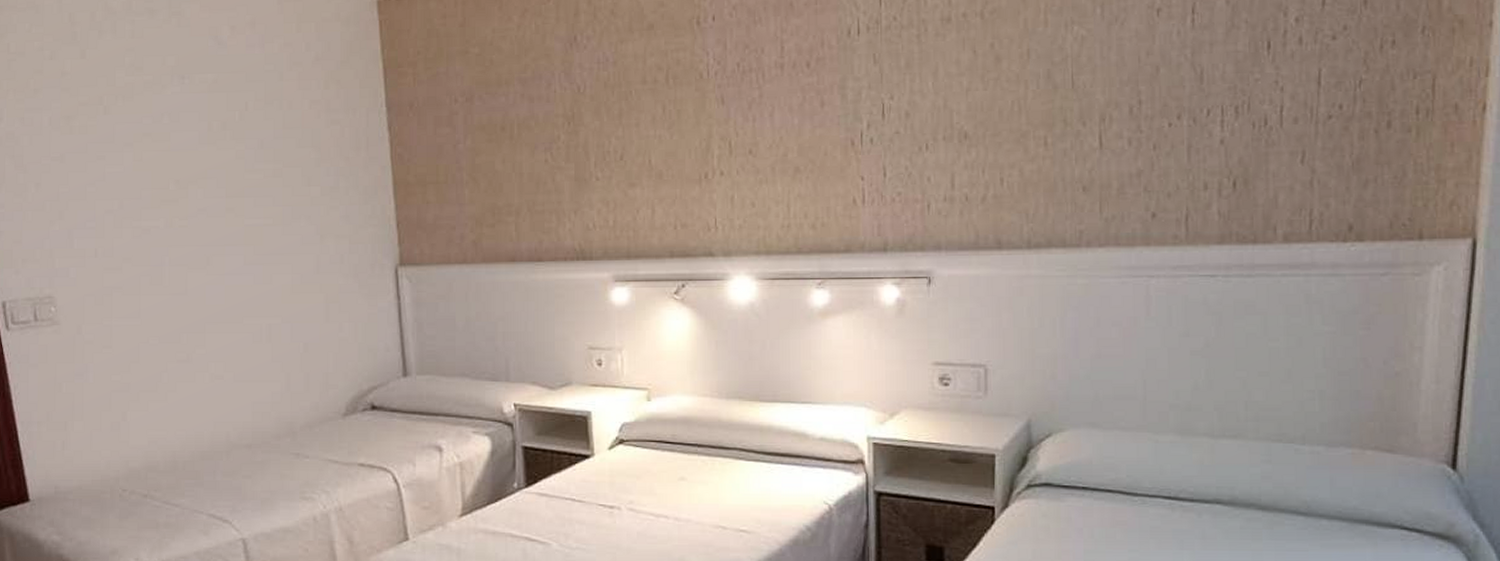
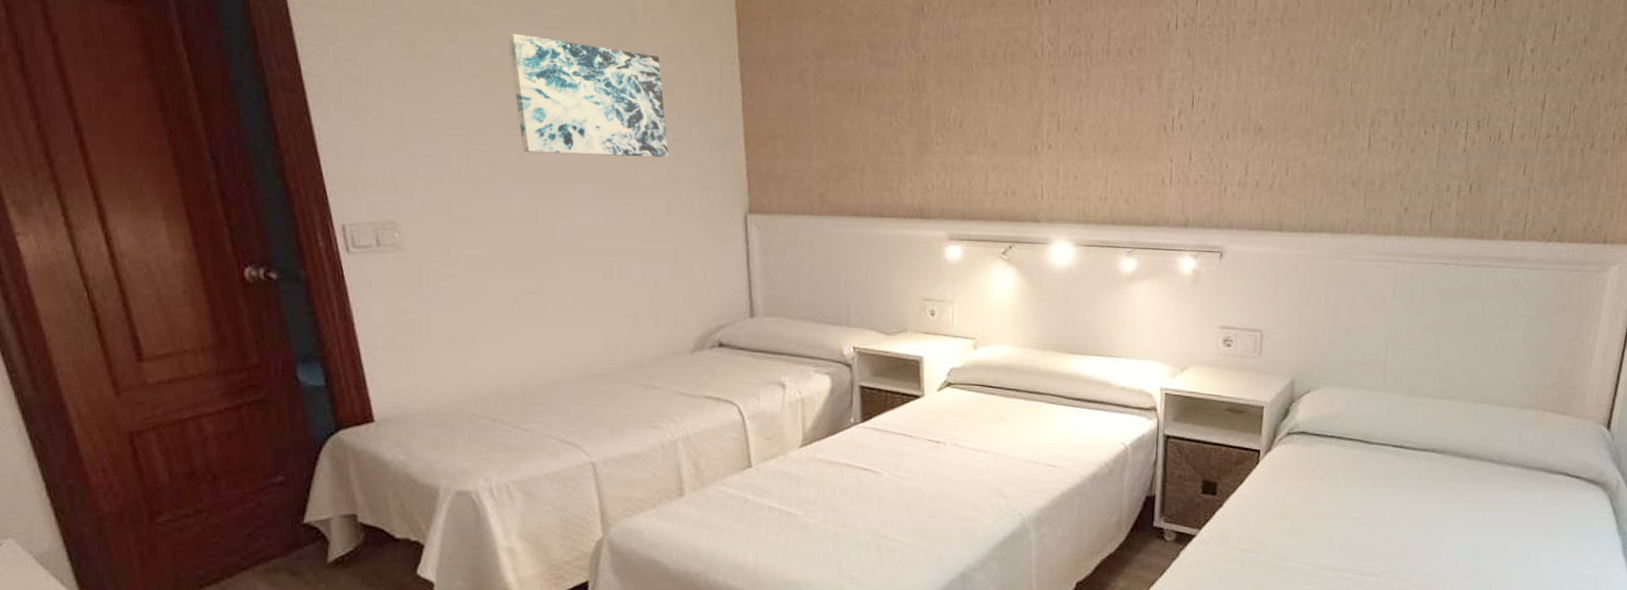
wall art: none [159,100,317,218] -> present [508,33,669,158]

